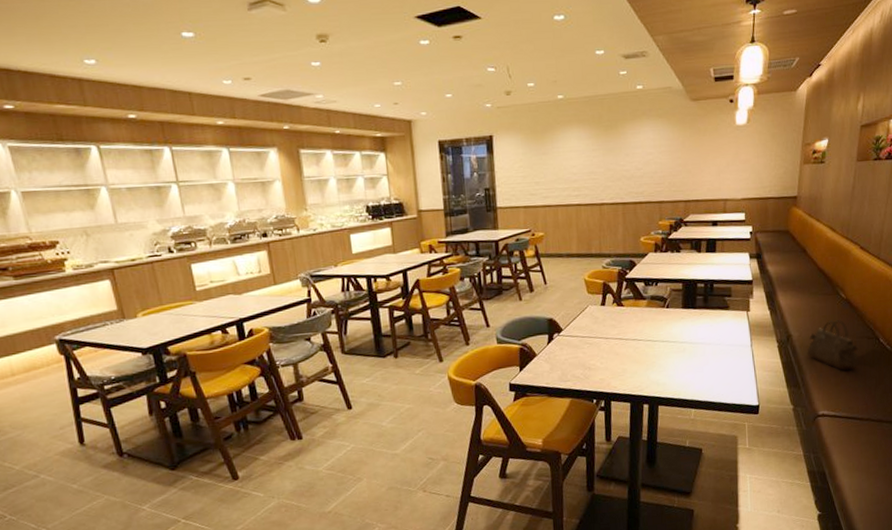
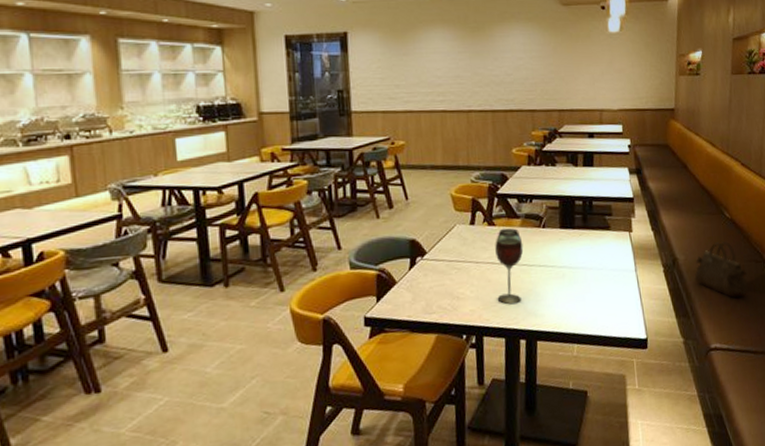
wineglass: none [622,308,649,374] -> present [494,228,524,304]

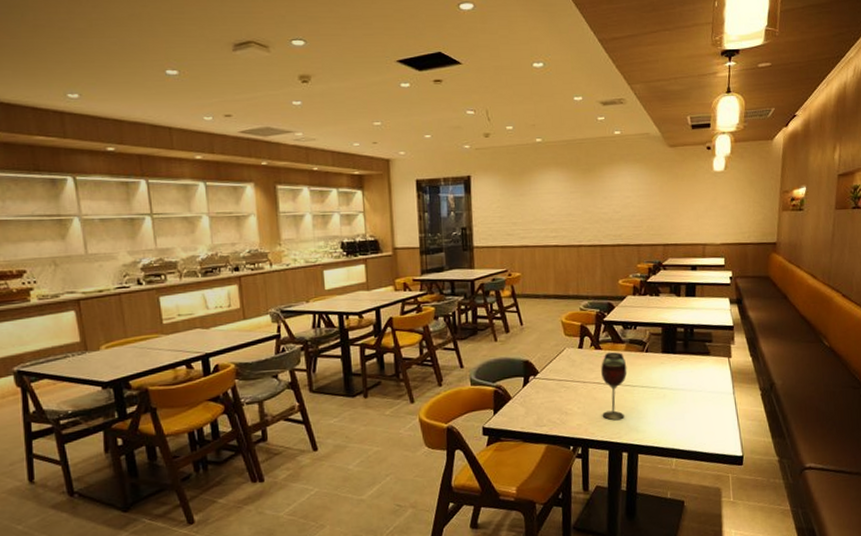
shoulder bag: present [694,241,749,299] -> none [791,368,846,422]

